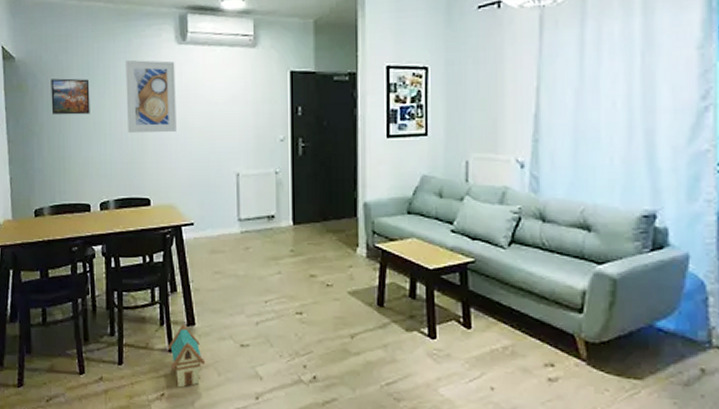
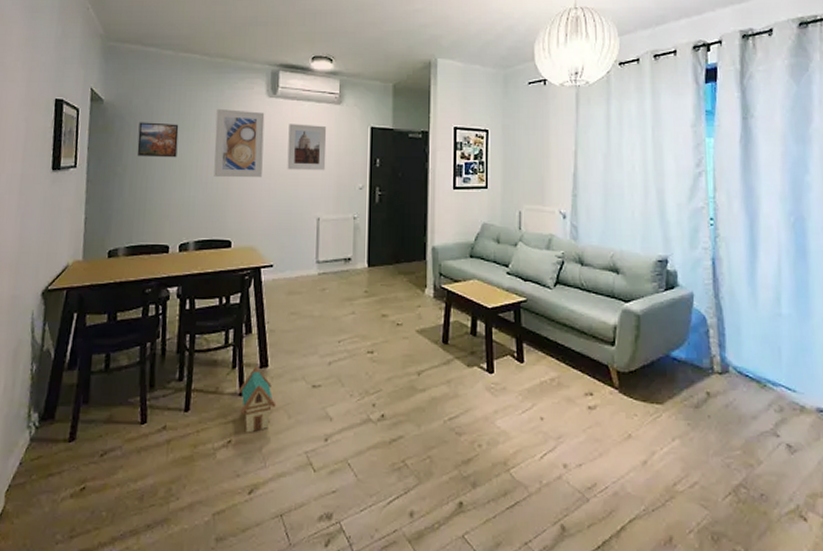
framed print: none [201,71,243,123] -> present [287,123,327,171]

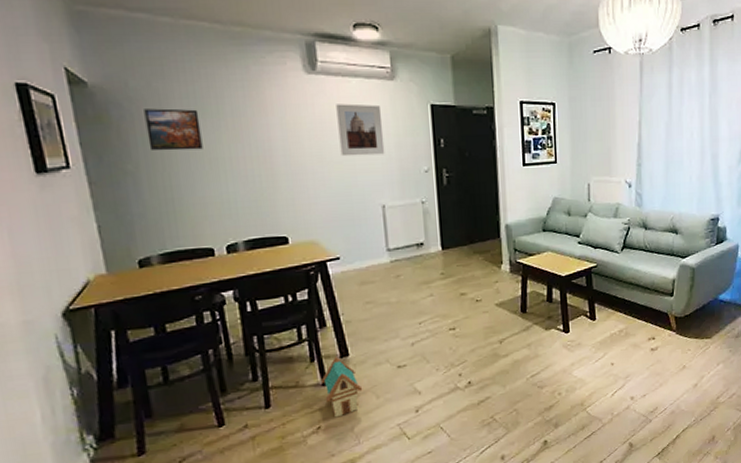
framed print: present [214,108,265,178] -> none [243,88,312,170]

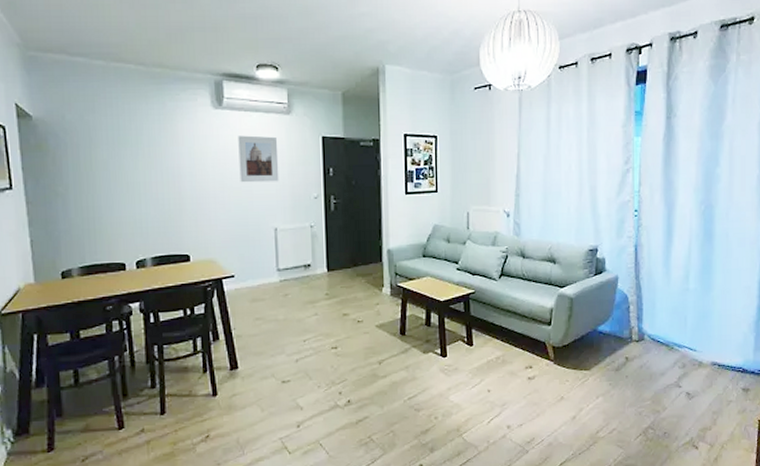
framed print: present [144,108,203,151] -> none [76,138,122,176]
toy house: present [321,356,363,418] -> none [212,368,249,428]

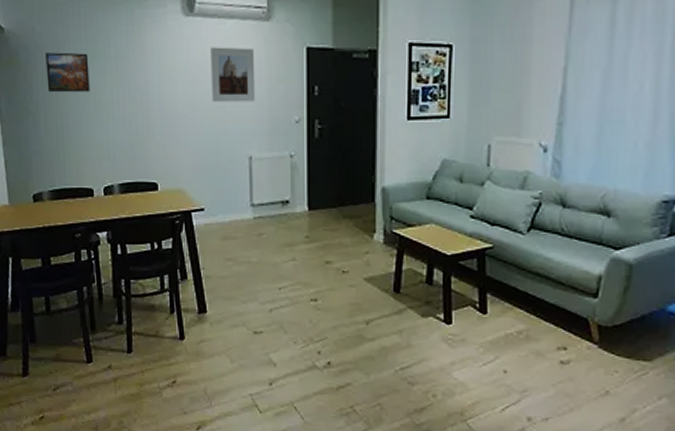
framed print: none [76,138,122,176] -> present [45,52,90,93]

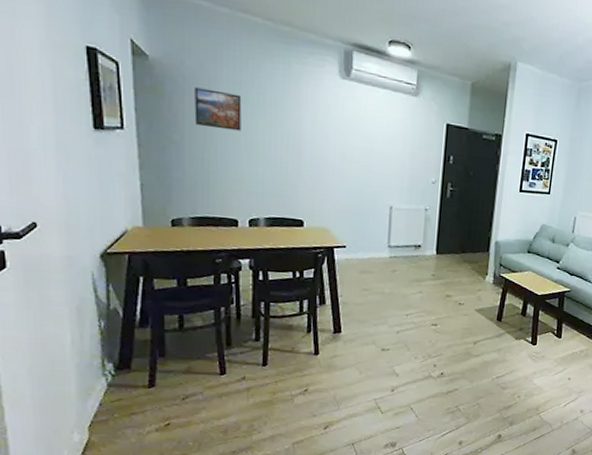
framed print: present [210,47,256,103] -> none [360,110,402,162]

